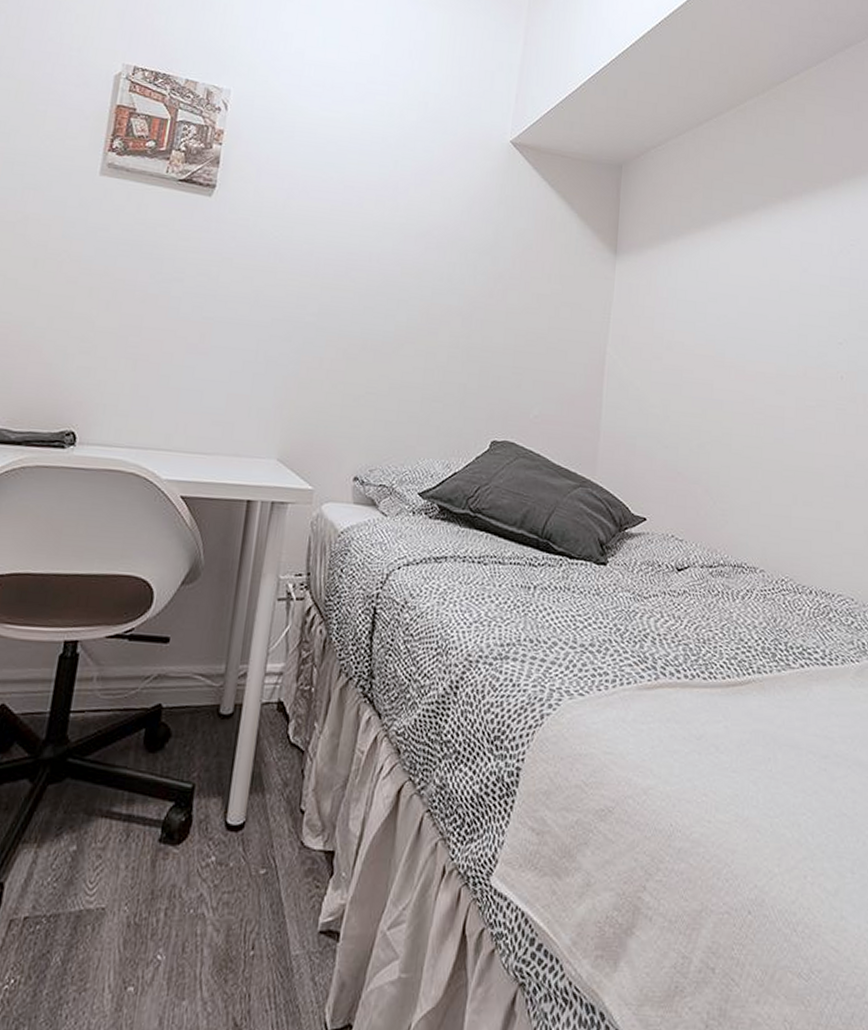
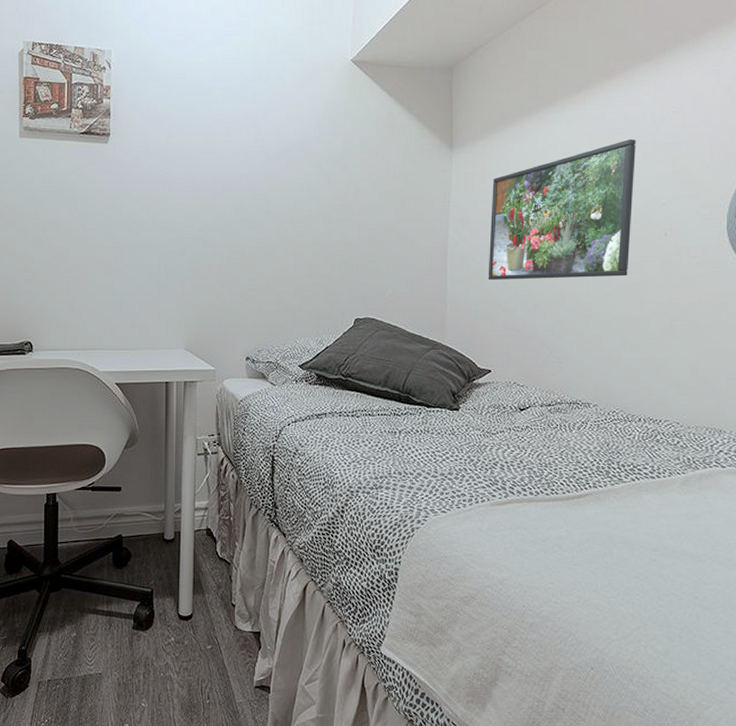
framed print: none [648,268,812,421] -> present [488,139,636,280]

